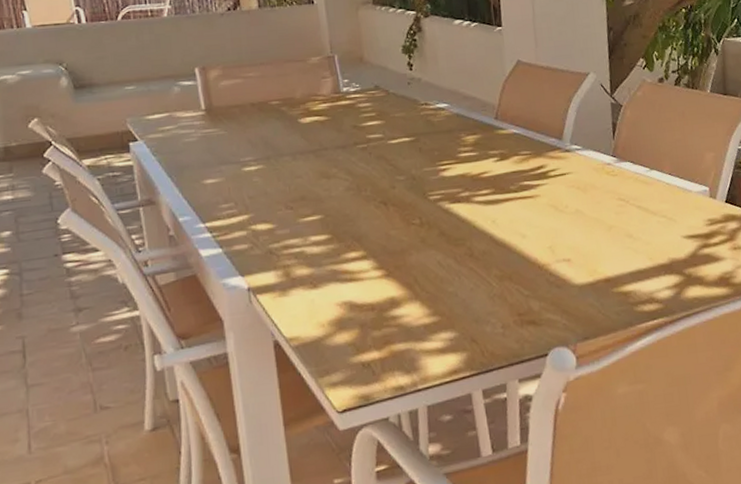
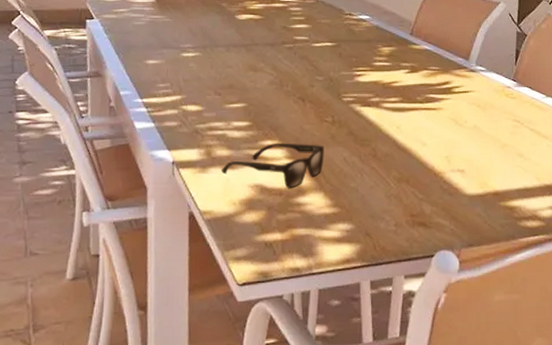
sunglasses: none [303,250,416,302] -> present [220,144,324,189]

